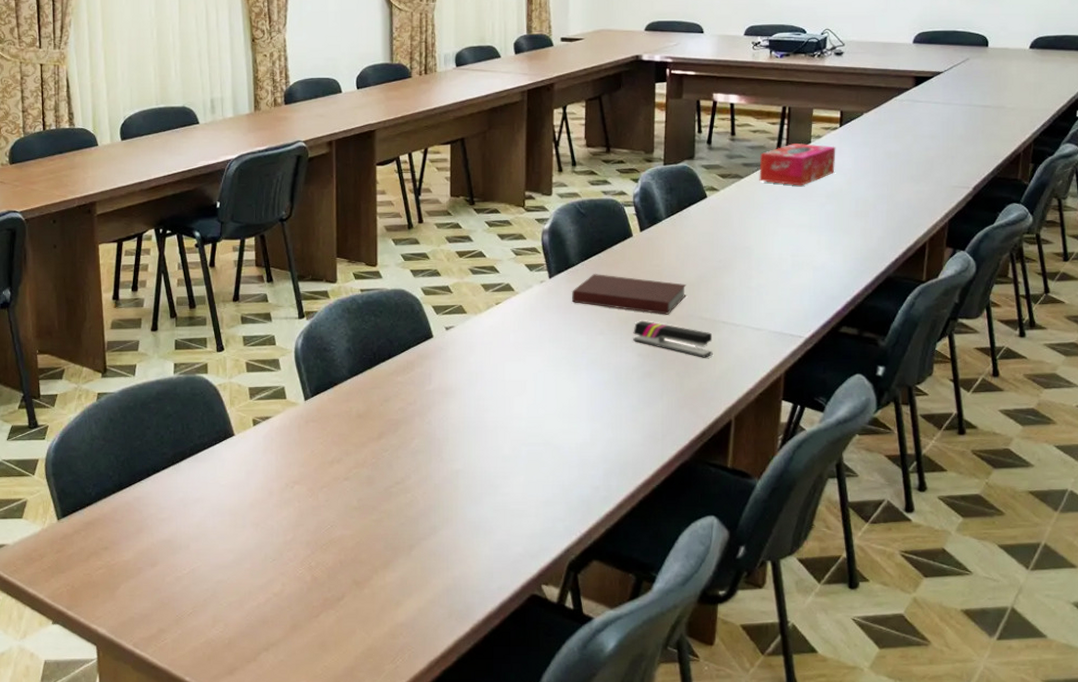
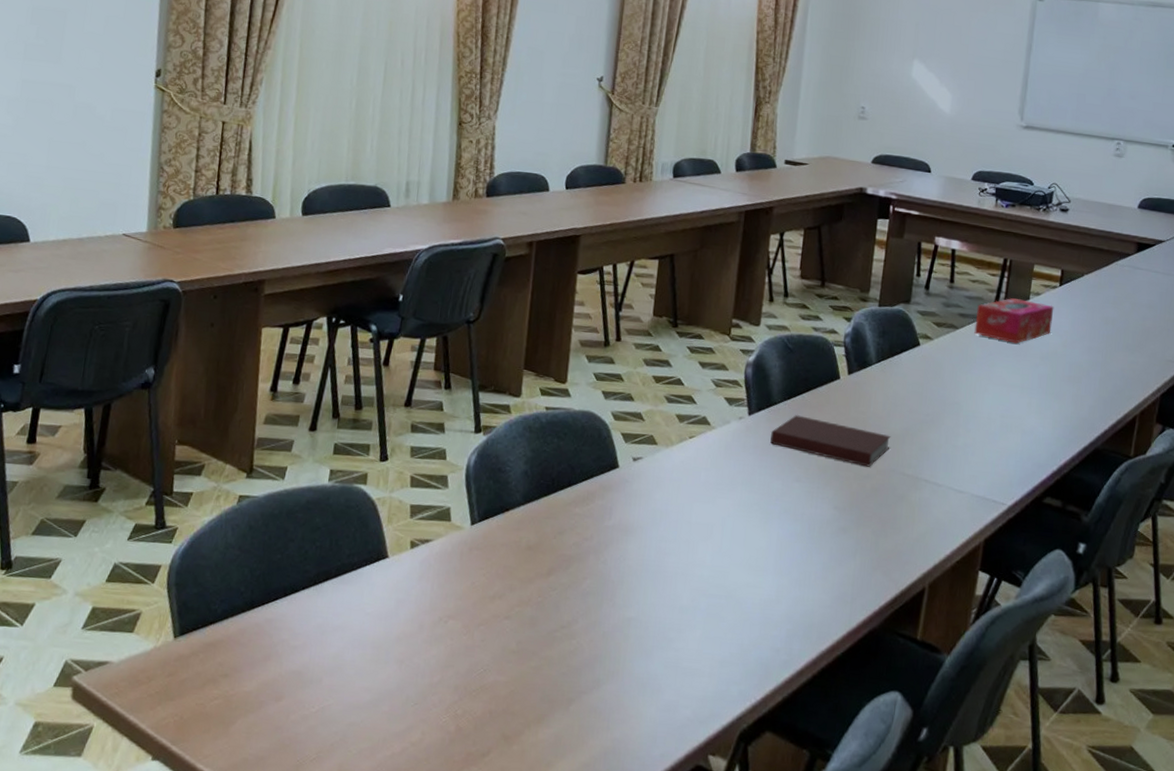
stapler: present [633,320,713,358] -> none [830,470,914,518]

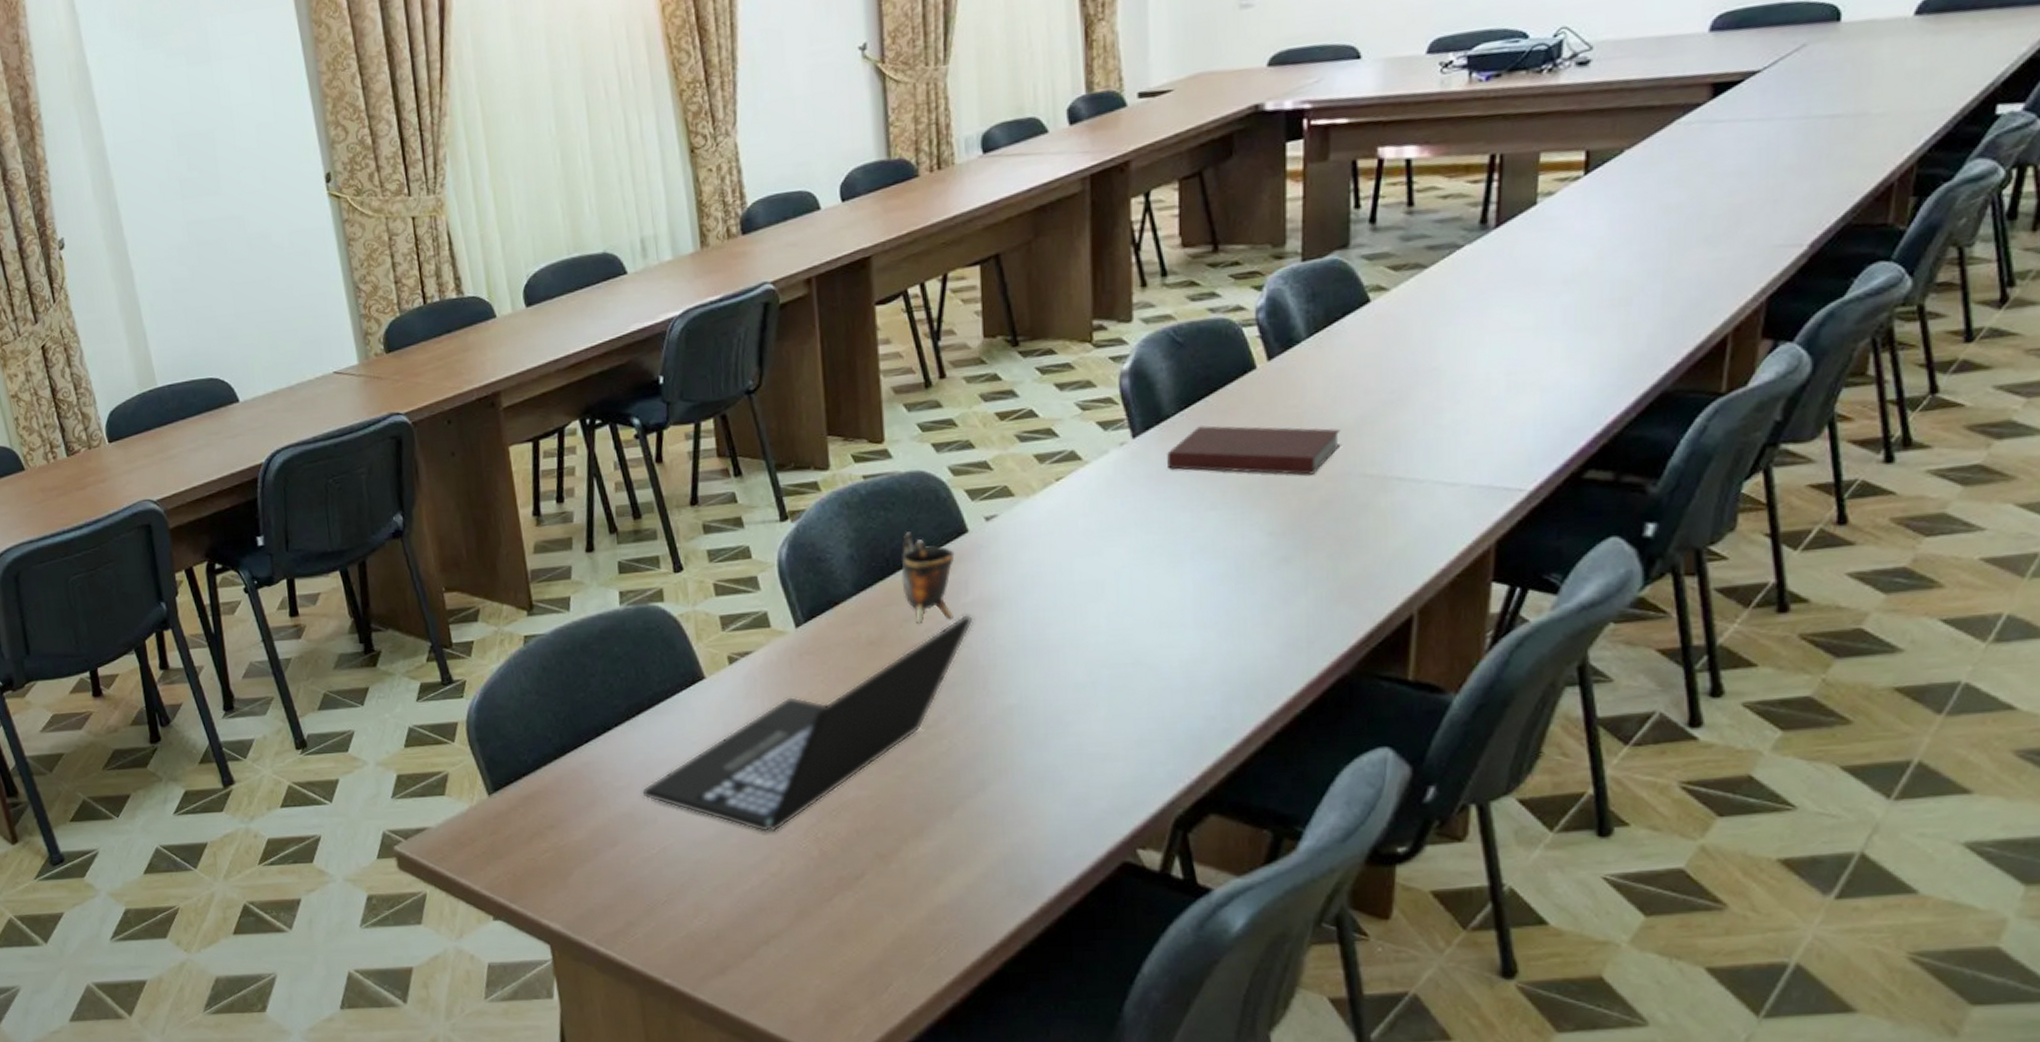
laptop: none [312,535,612,704] -> present [641,615,974,832]
cup: none [561,459,606,540] -> present [901,532,955,624]
tissue box: present [974,298,1054,344] -> none [1452,204,1578,272]

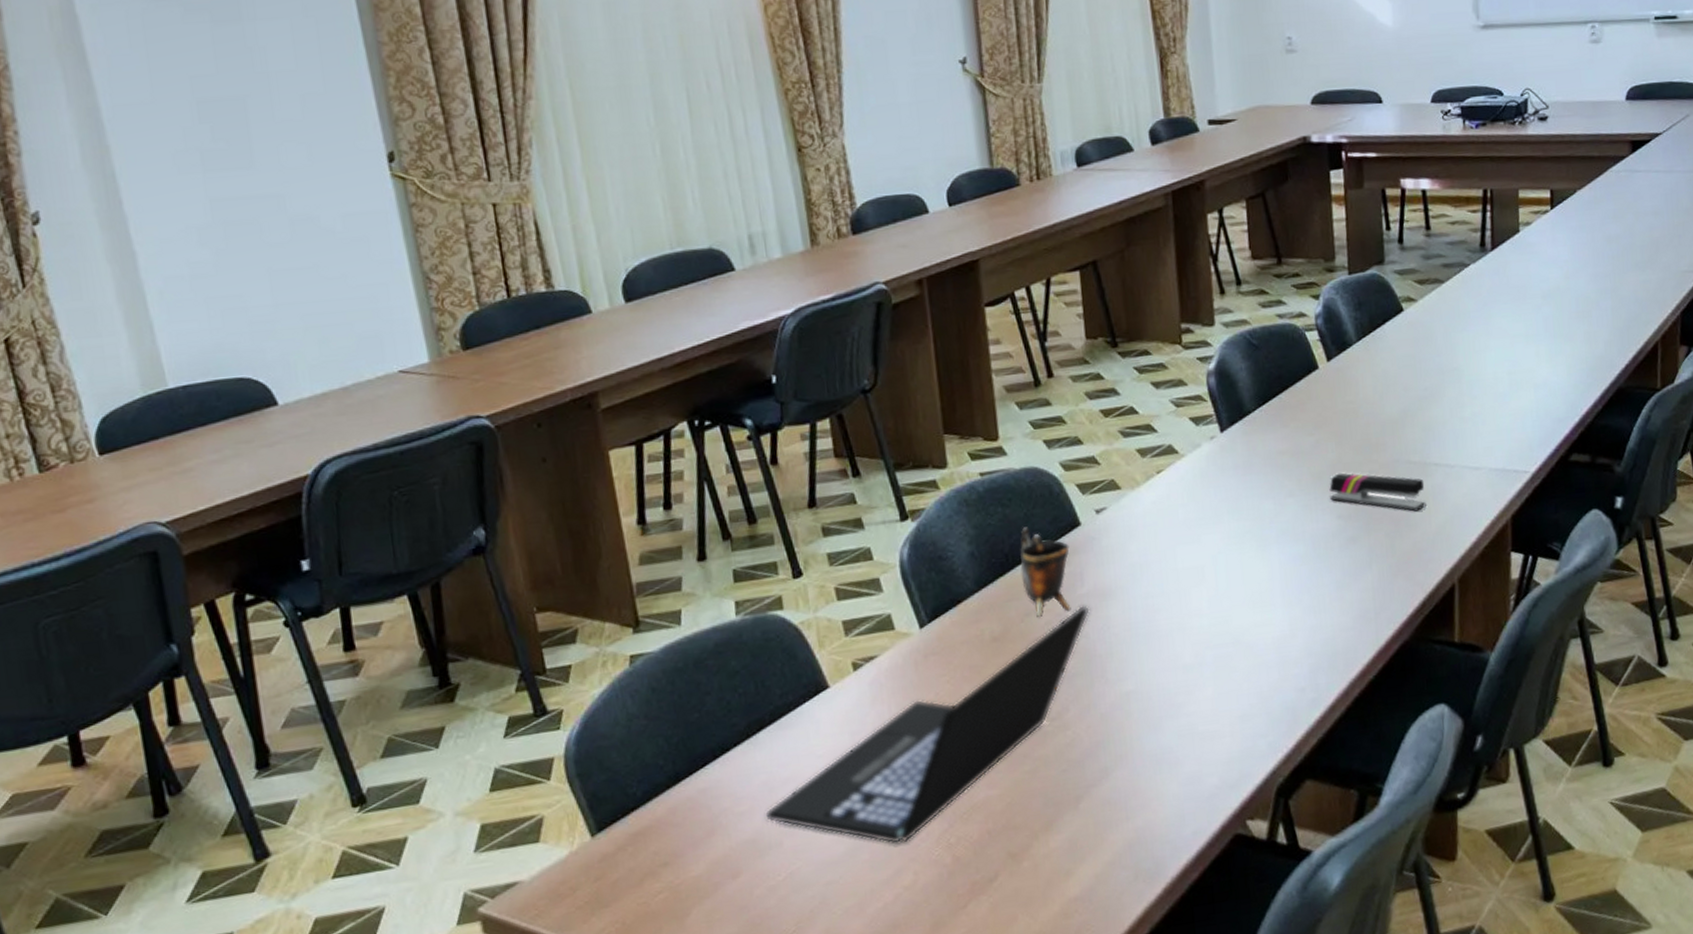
notebook: present [1167,425,1341,475] -> none [1250,419,1389,463]
stapler: none [1260,485,1383,531] -> present [1329,473,1426,512]

